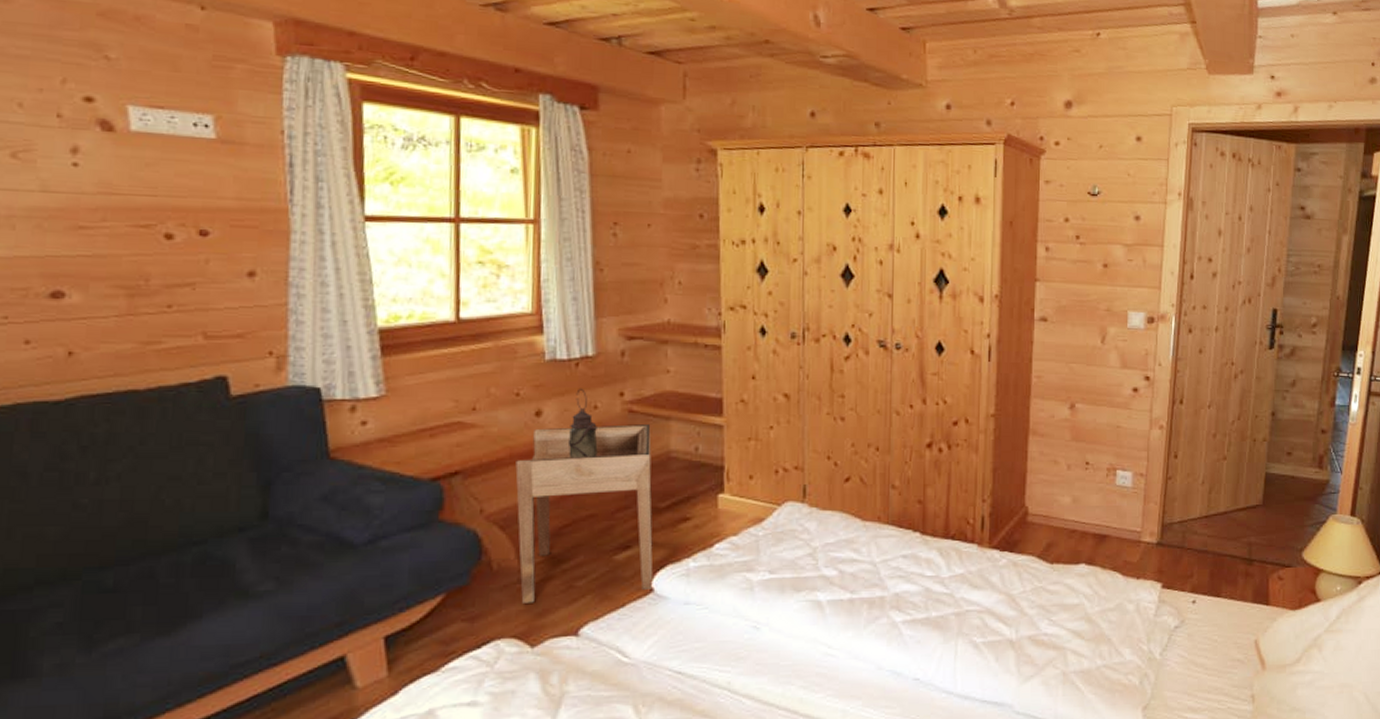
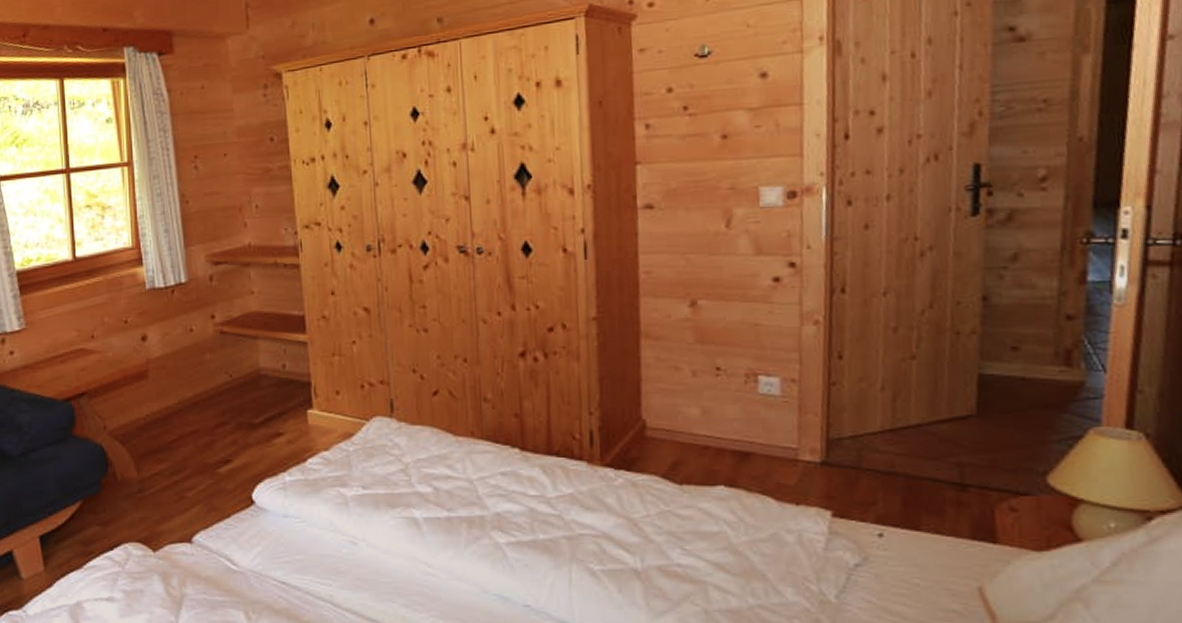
side table: present [515,424,653,603] -> none [129,344,254,511]
lantern: present [567,388,598,459] -> none [170,313,196,379]

